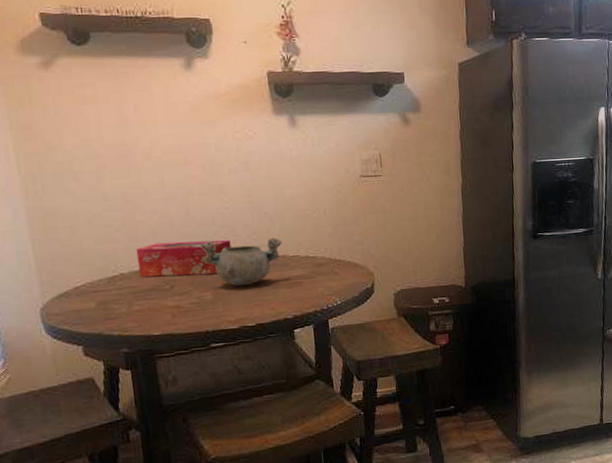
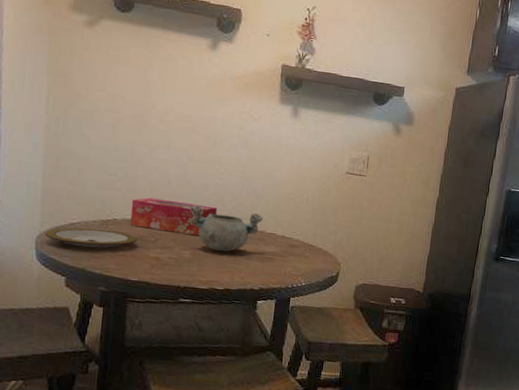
plate: none [48,286,152,312] -> present [45,227,138,249]

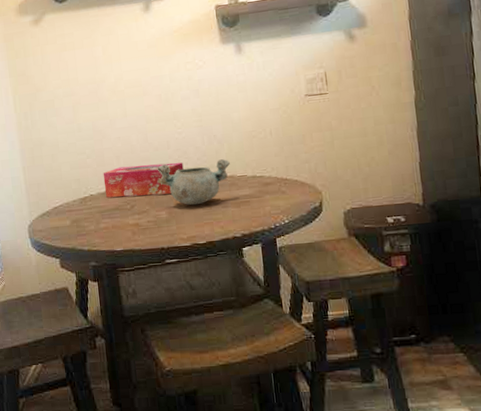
plate: present [45,227,138,249] -> none [34,206,116,229]

